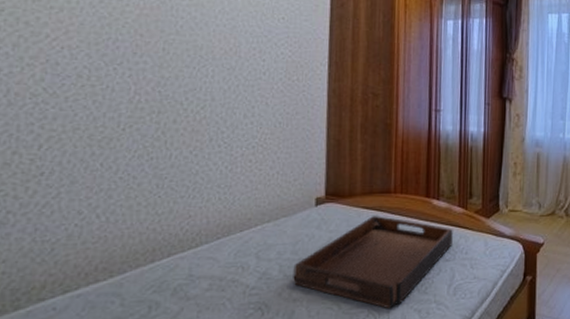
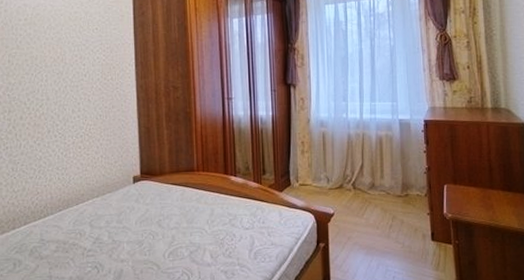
serving tray: present [293,216,453,309] -> none [119,191,250,270]

